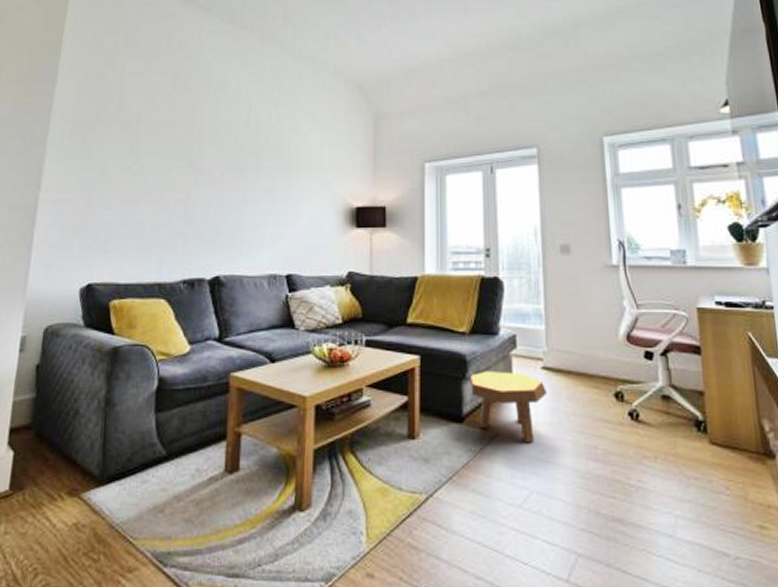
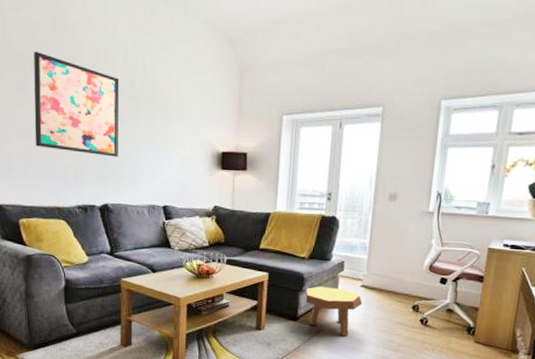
wall art: none [140,112,240,220] -> present [34,51,119,157]

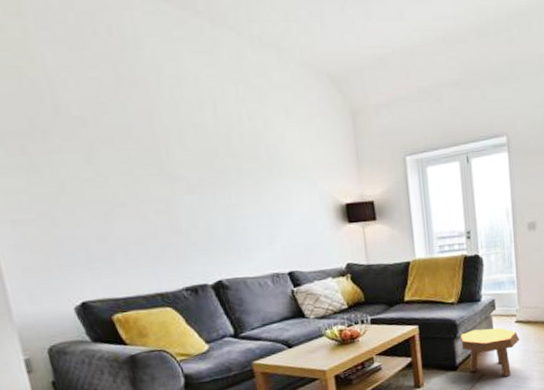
wall art: present [34,51,119,157] -> none [97,115,226,227]

